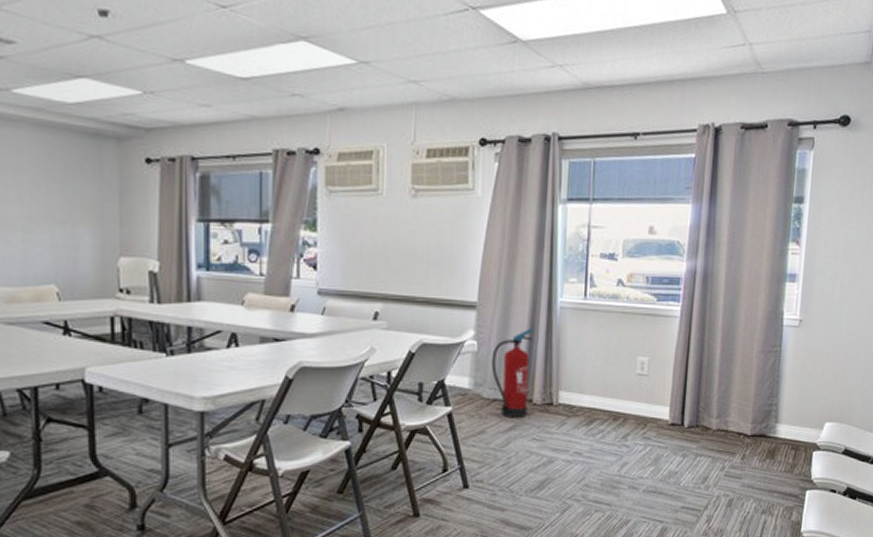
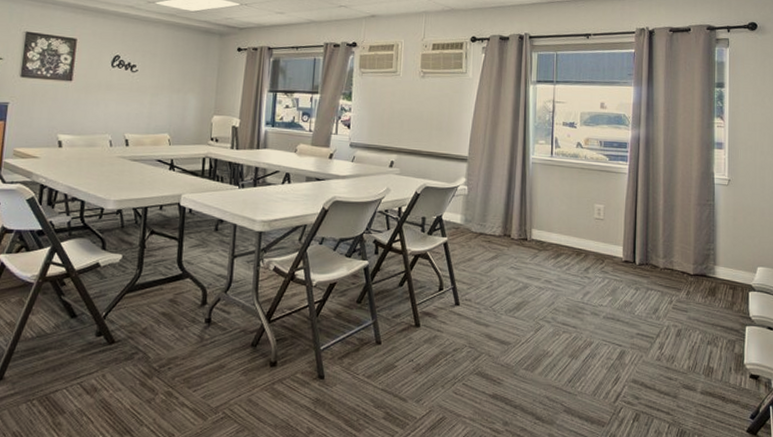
fire extinguisher: present [491,329,533,417] -> none [478,178,511,249]

